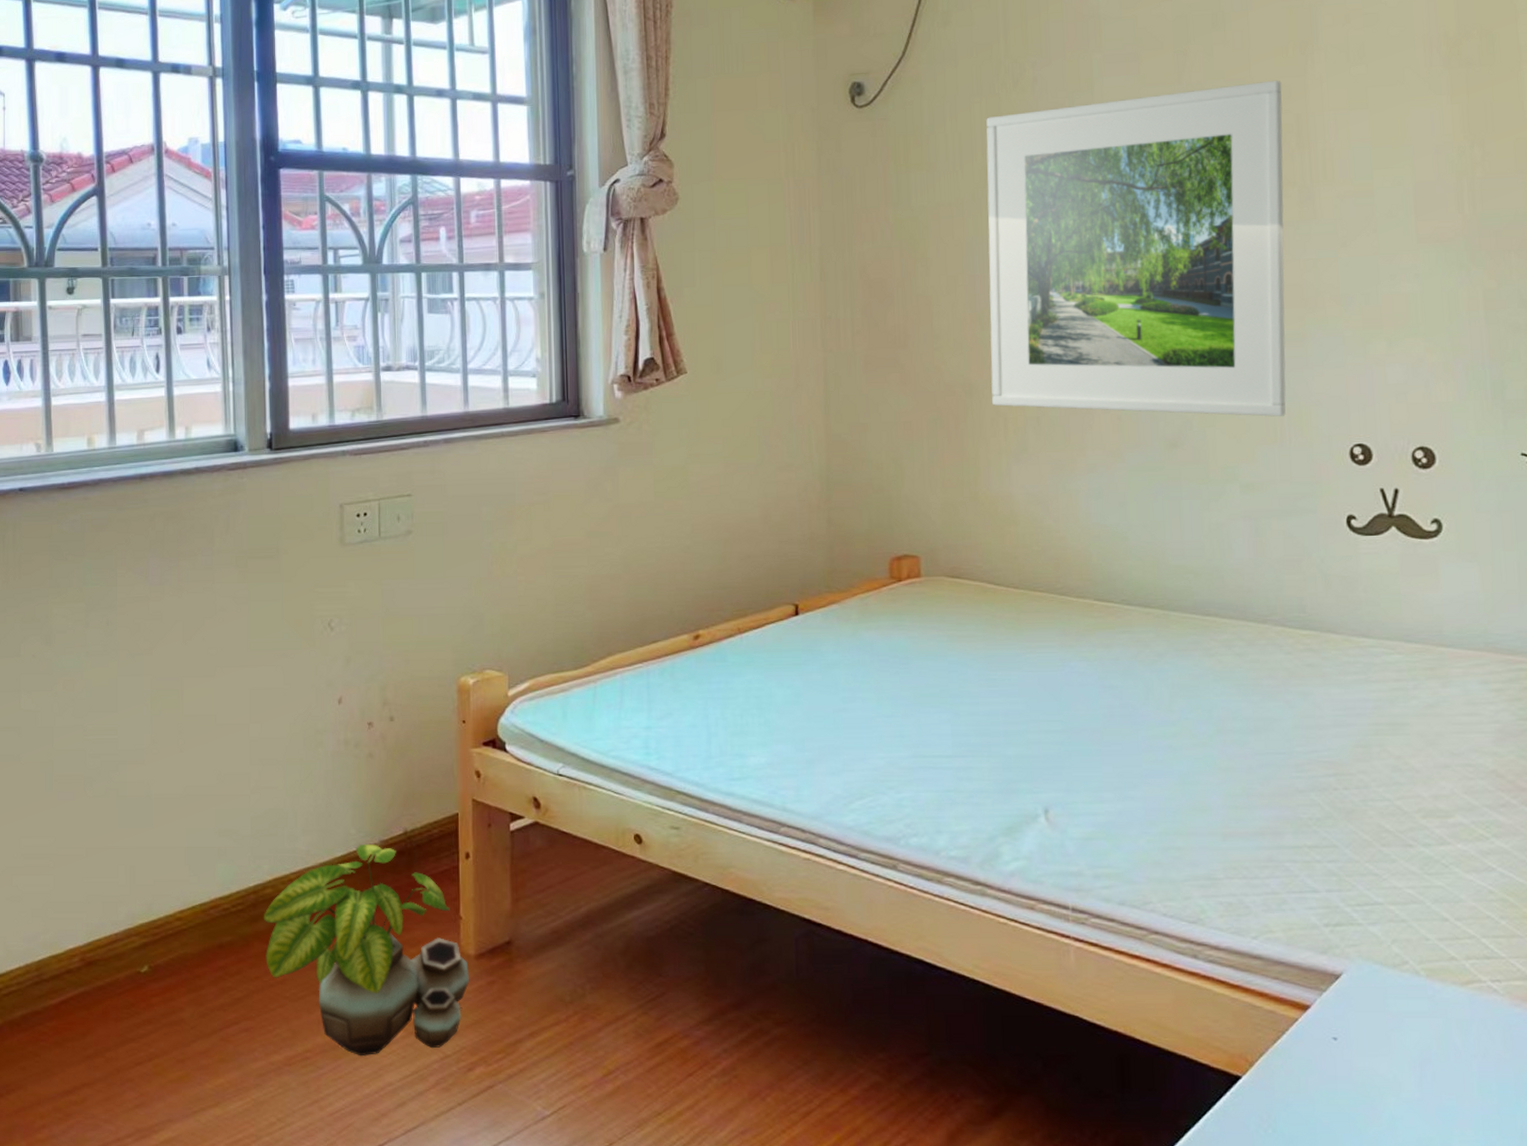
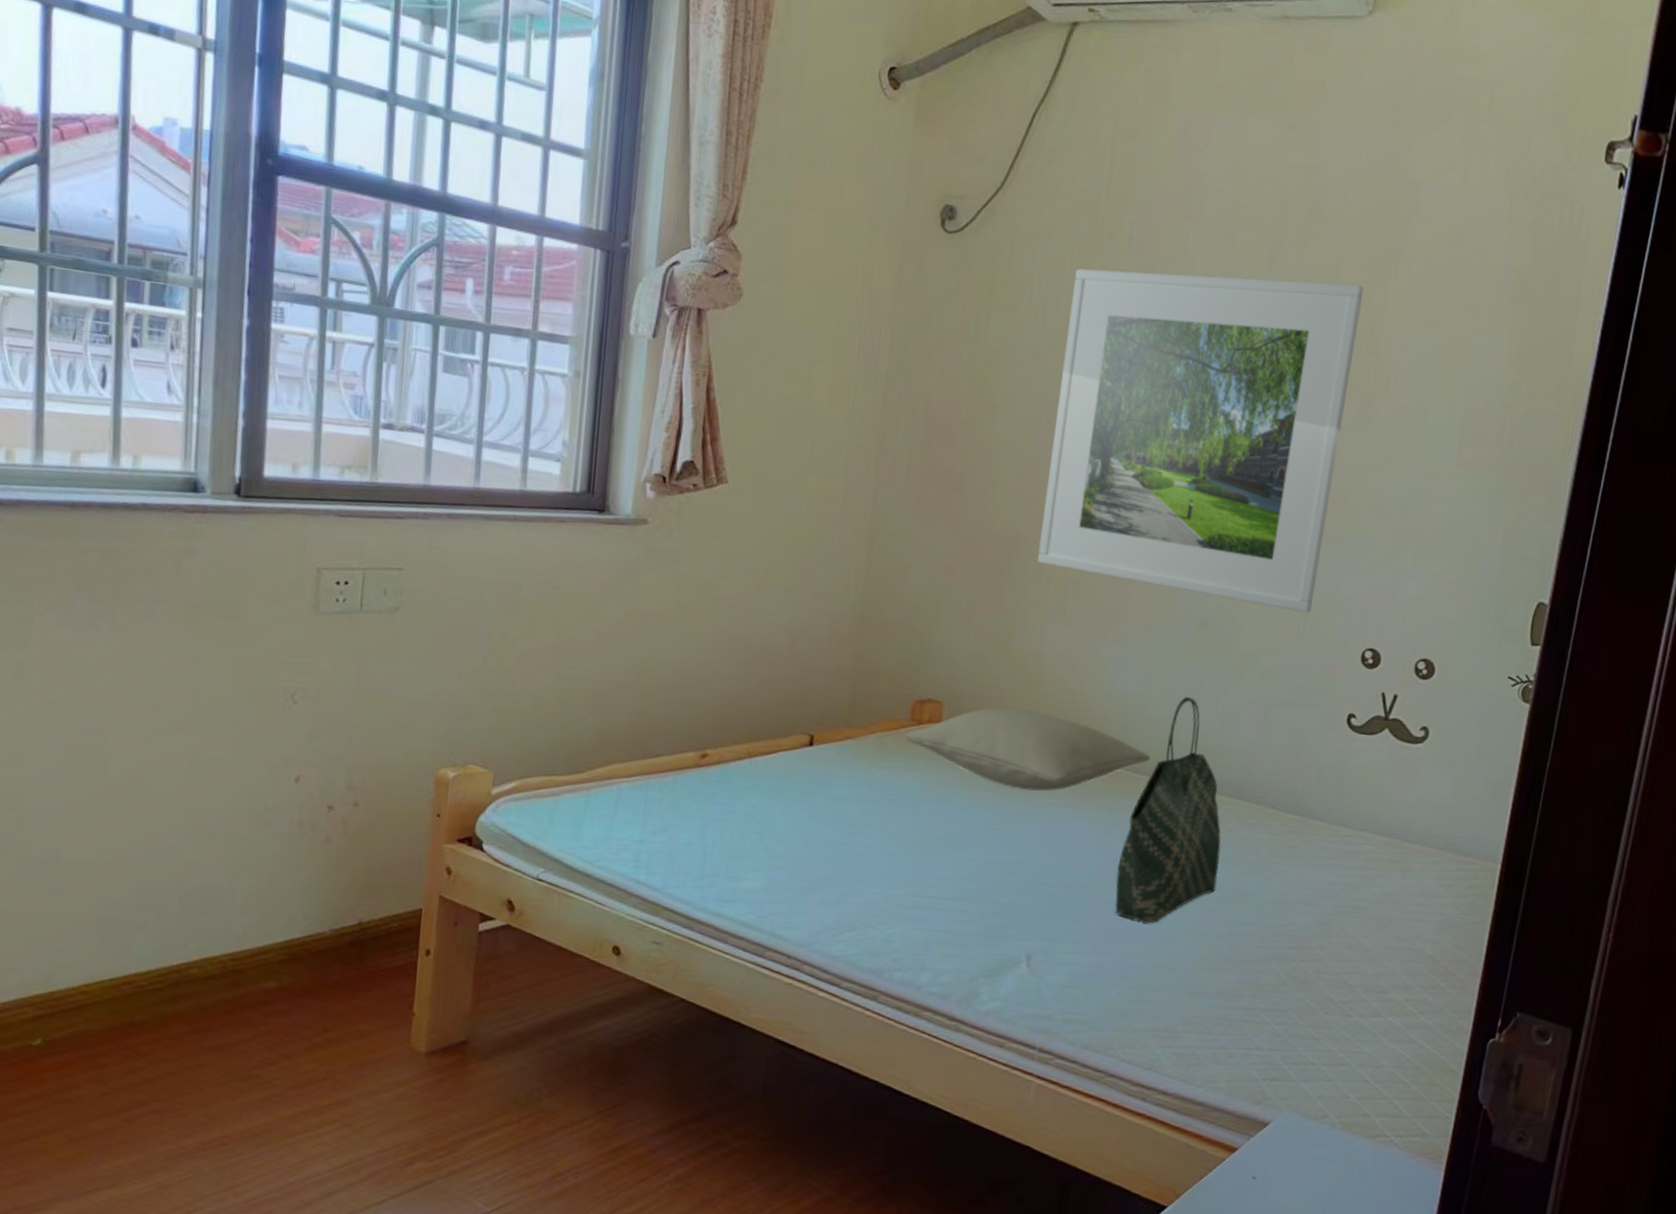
potted plant: present [263,843,470,1057] -> none [184,931,418,1146]
pillow: none [886,553,1141,637] -> present [904,707,1151,791]
tote bag: none [1124,519,1235,762] -> present [1115,696,1222,923]

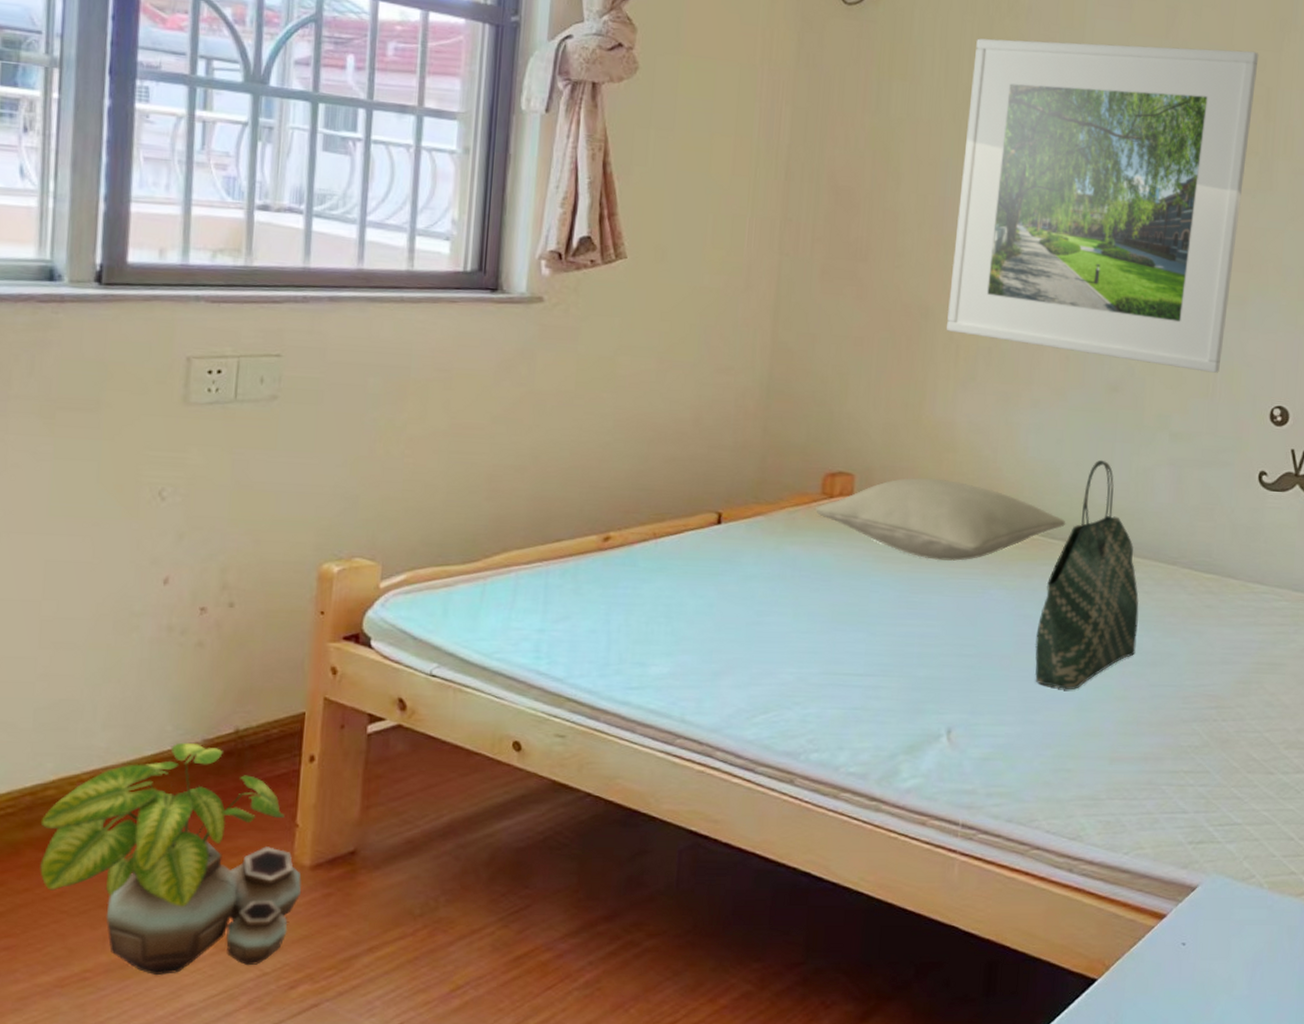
potted plant: none [184,931,418,1146] -> present [40,742,302,976]

